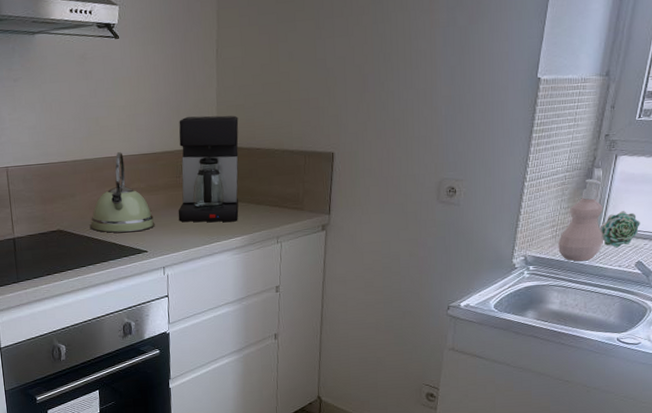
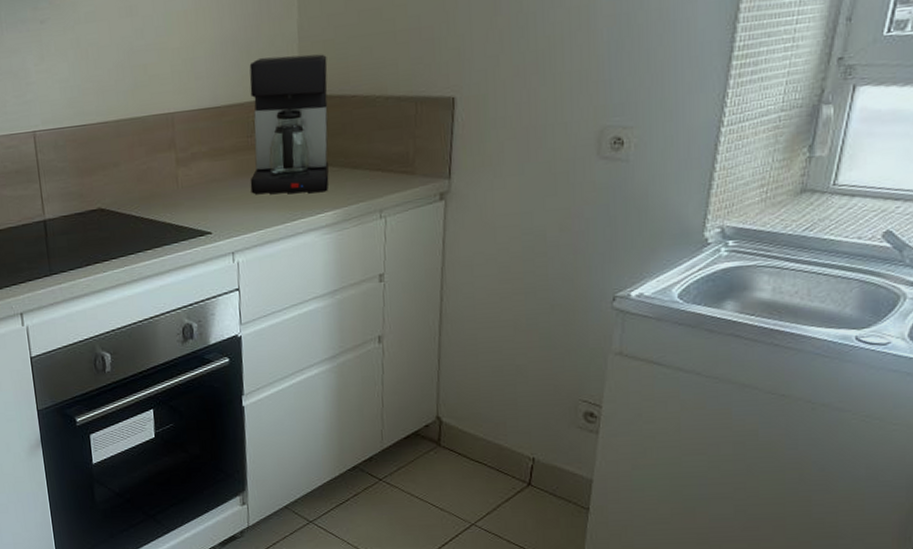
kettle: present [89,151,155,233] -> none [138,106,221,211]
soap bottle: present [558,178,603,262] -> none [769,119,835,233]
succulent plant: present [601,211,640,248] -> none [832,162,890,214]

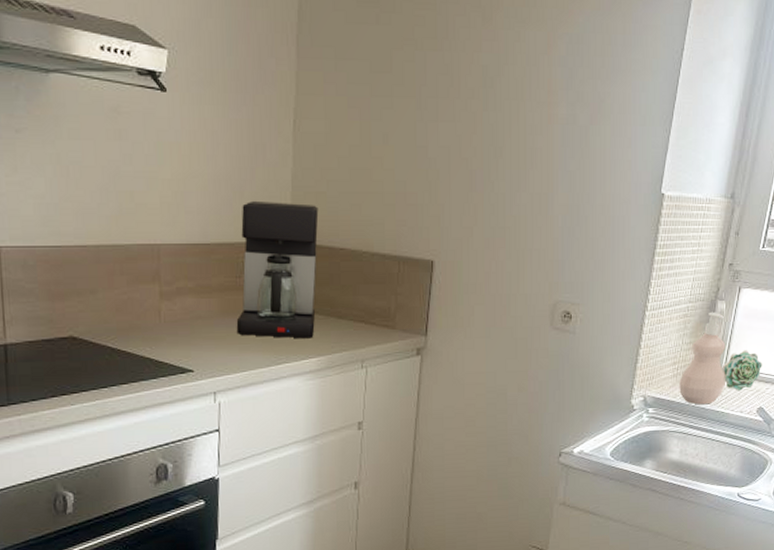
soap bottle: none [769,119,835,233] -> present [679,311,726,405]
succulent plant: none [832,162,890,214] -> present [723,350,762,392]

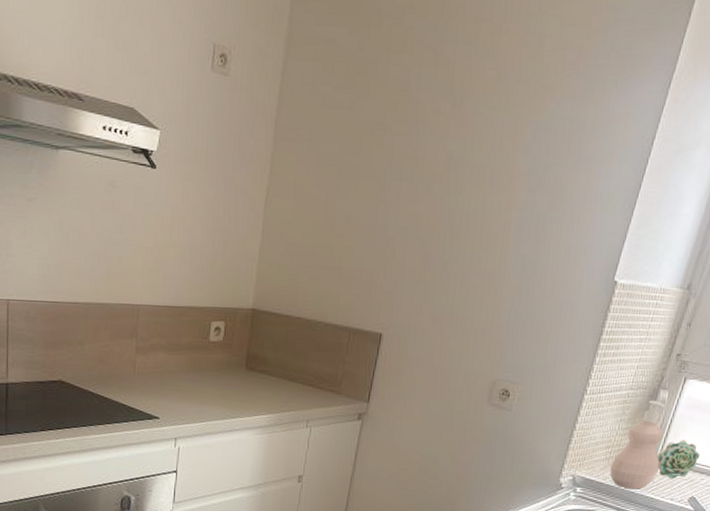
coffee maker: present [236,200,319,339] -> none [199,269,281,397]

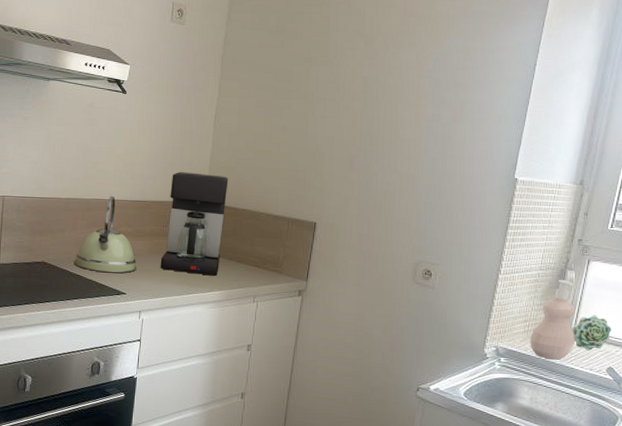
kettle: none [96,299,172,394] -> present [73,195,137,274]
coffee maker: none [199,269,281,397] -> present [160,171,229,276]

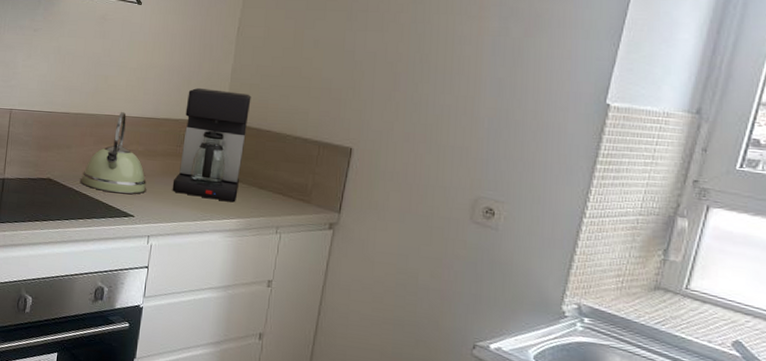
soap bottle: present [530,279,575,360] -> none [624,227,688,326]
succulent plant: present [573,315,612,351] -> none [684,274,740,319]

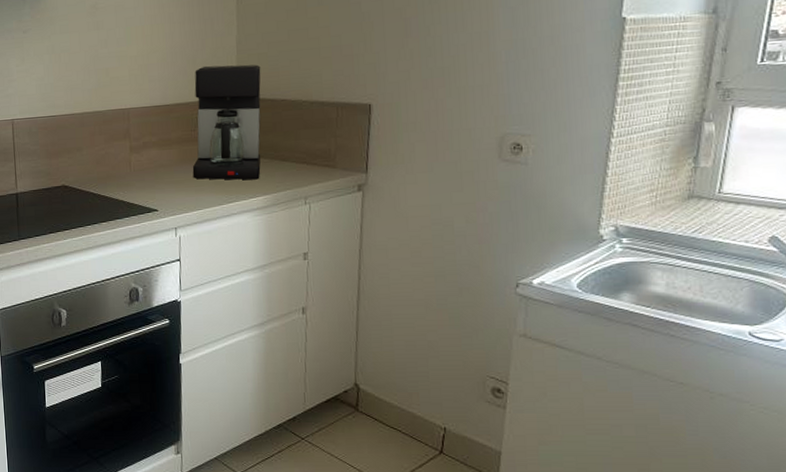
kettle: present [80,111,147,195] -> none [96,103,167,190]

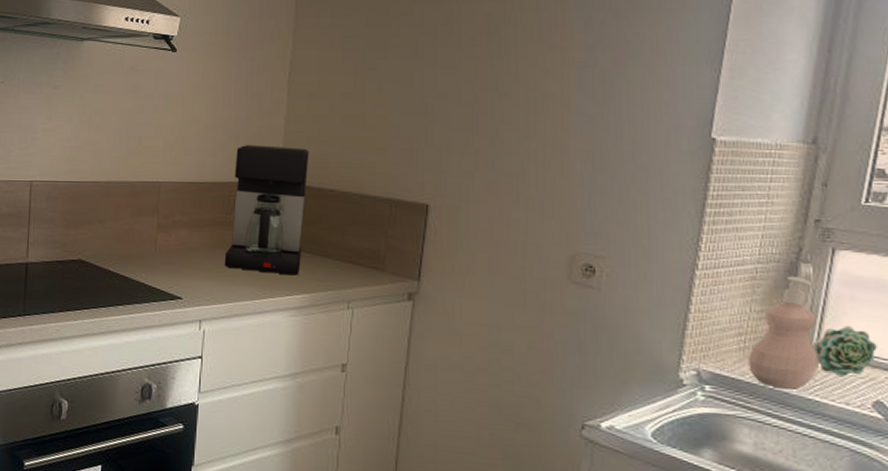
soap bottle: none [659,134,722,235] -> present [748,275,819,389]
succulent plant: none [717,173,772,220] -> present [814,326,877,378]

